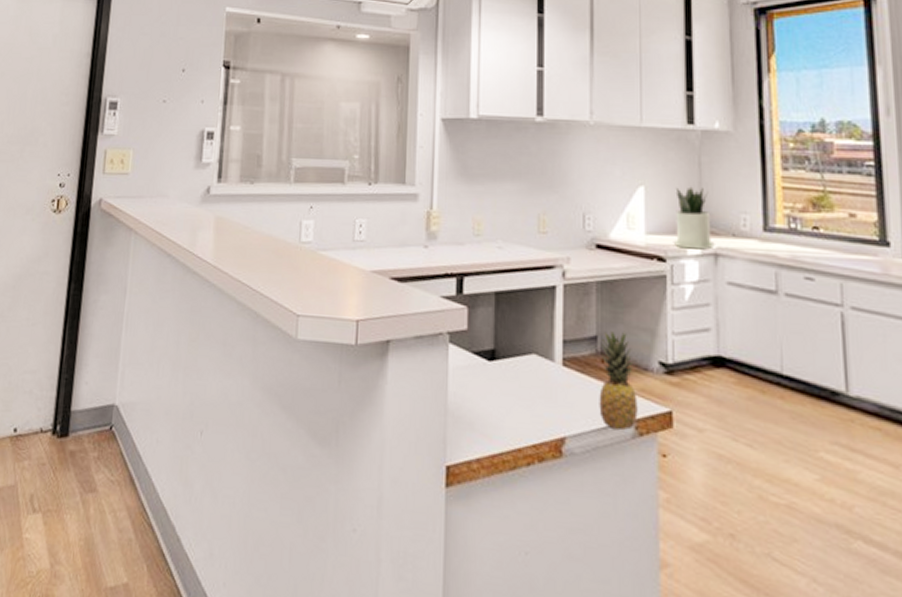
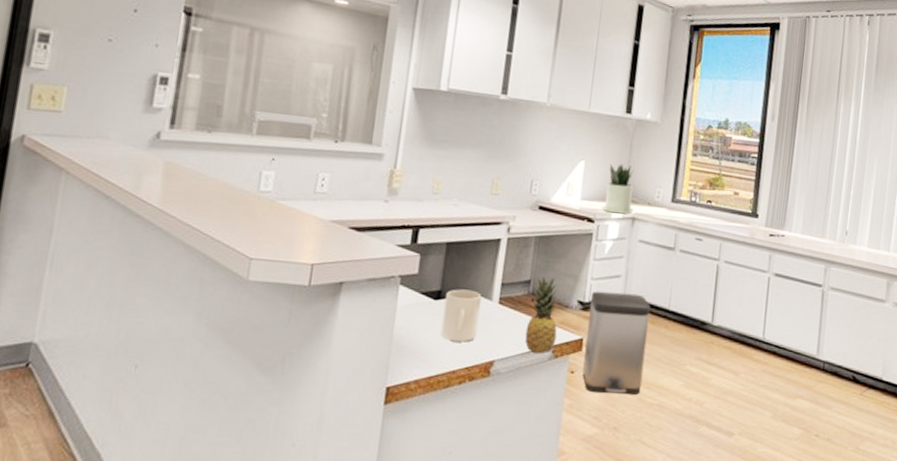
cup: none [499,347,542,413] -> present [440,289,482,342]
pedal bin: none [674,349,760,490] -> present [582,291,651,395]

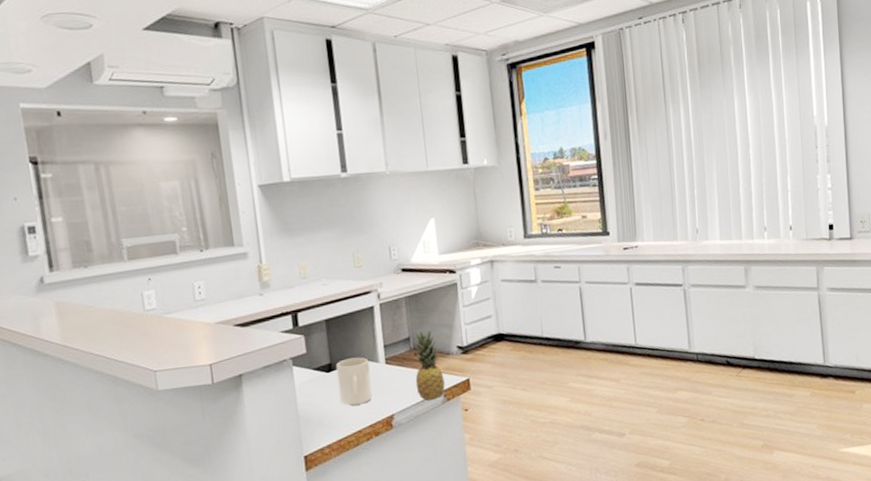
pedal bin: present [582,291,651,395] -> none [467,329,532,424]
planter: present [601,163,634,214] -> none [458,212,491,261]

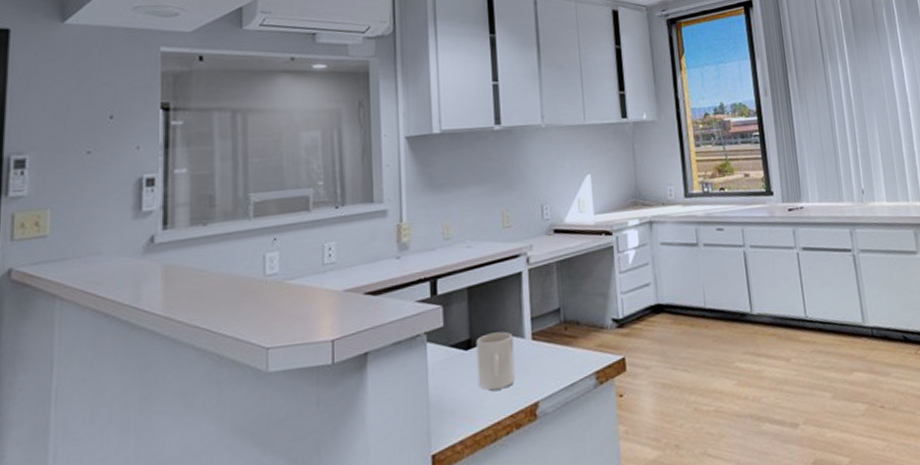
fruit: present [414,330,445,401] -> none [564,300,598,385]

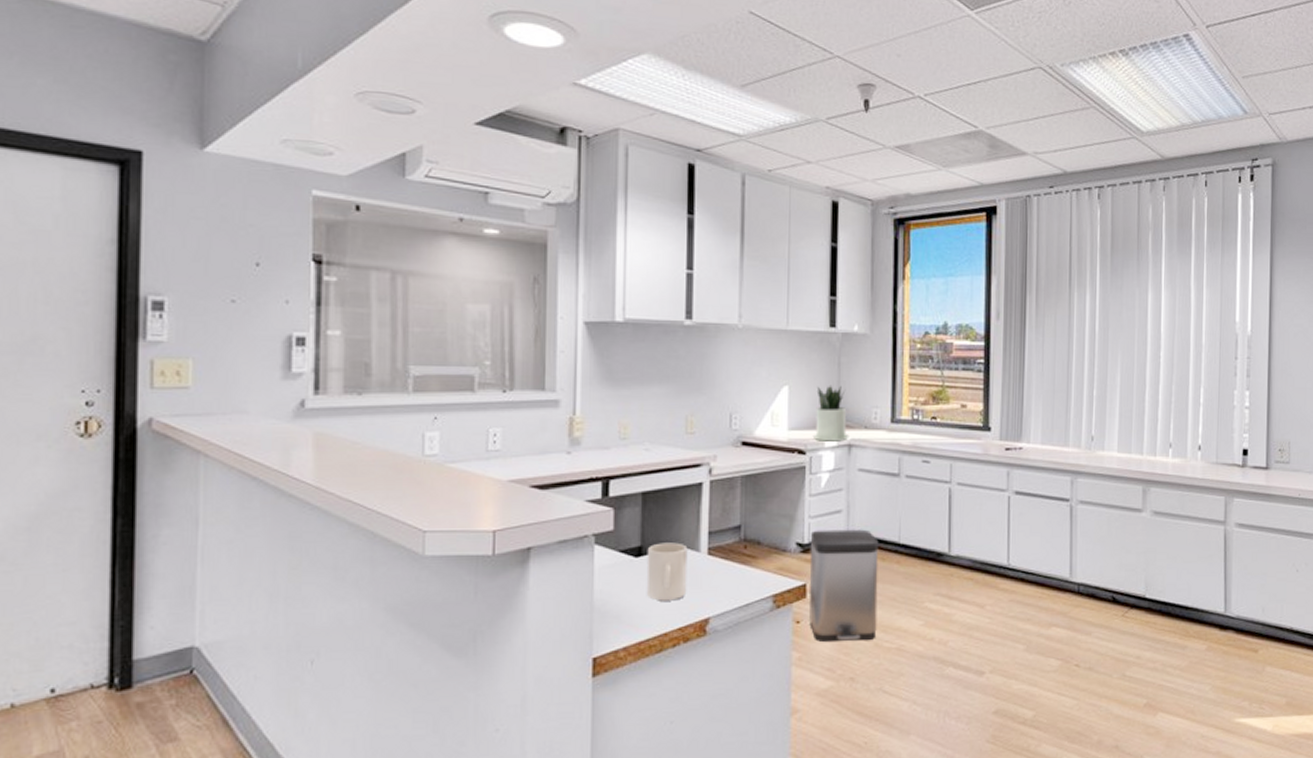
planter: none [616,169,649,222] -> present [812,385,849,442]
pedal bin: none [624,299,695,413] -> present [809,529,879,642]

